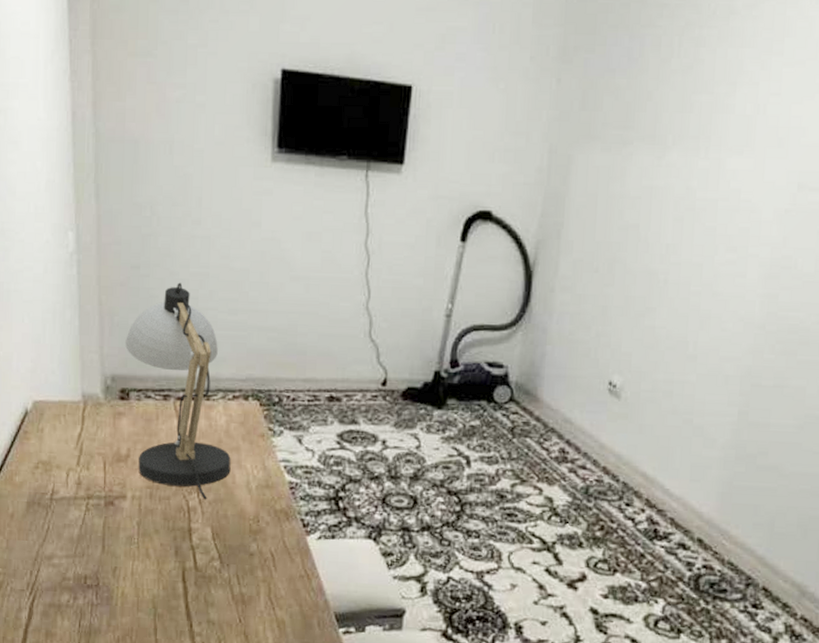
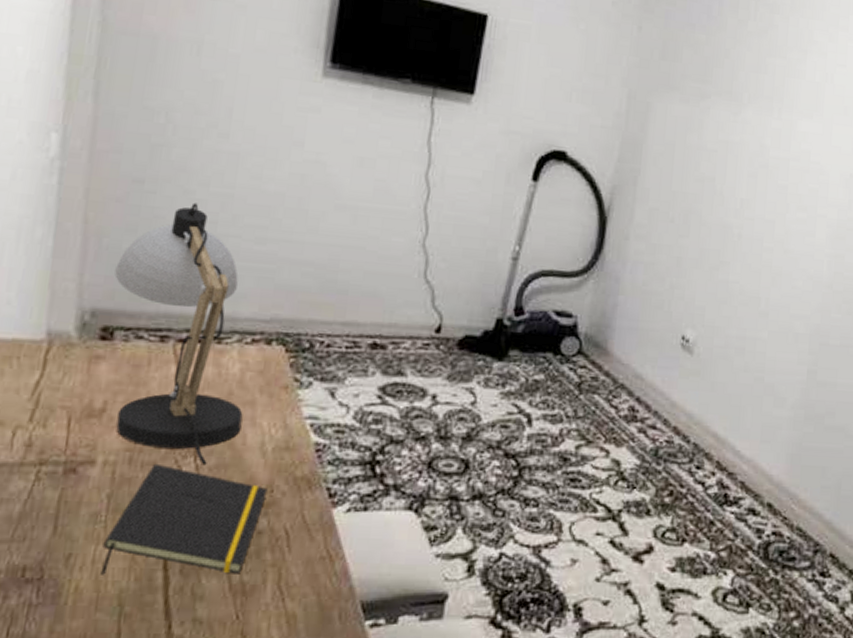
notepad: none [138,498,255,587] -> present [100,463,268,575]

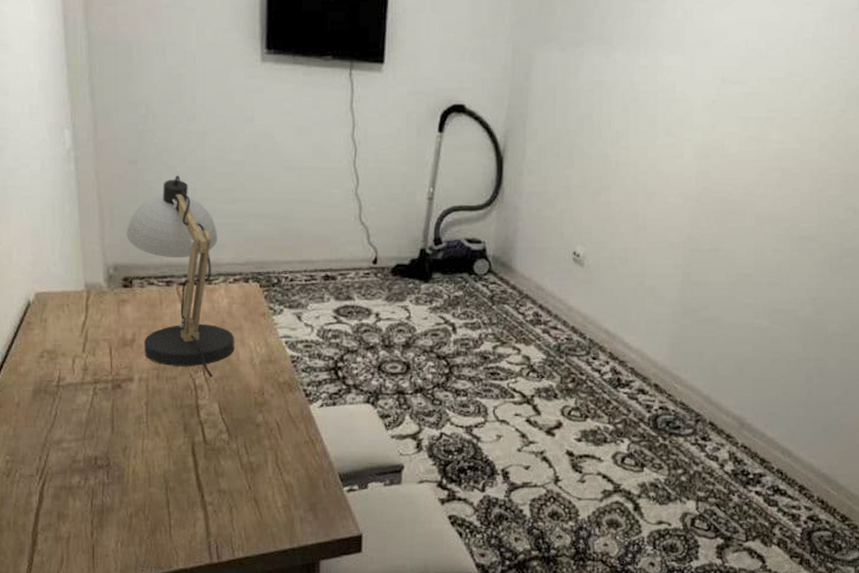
notepad: present [100,463,268,575] -> none [147,378,260,461]

